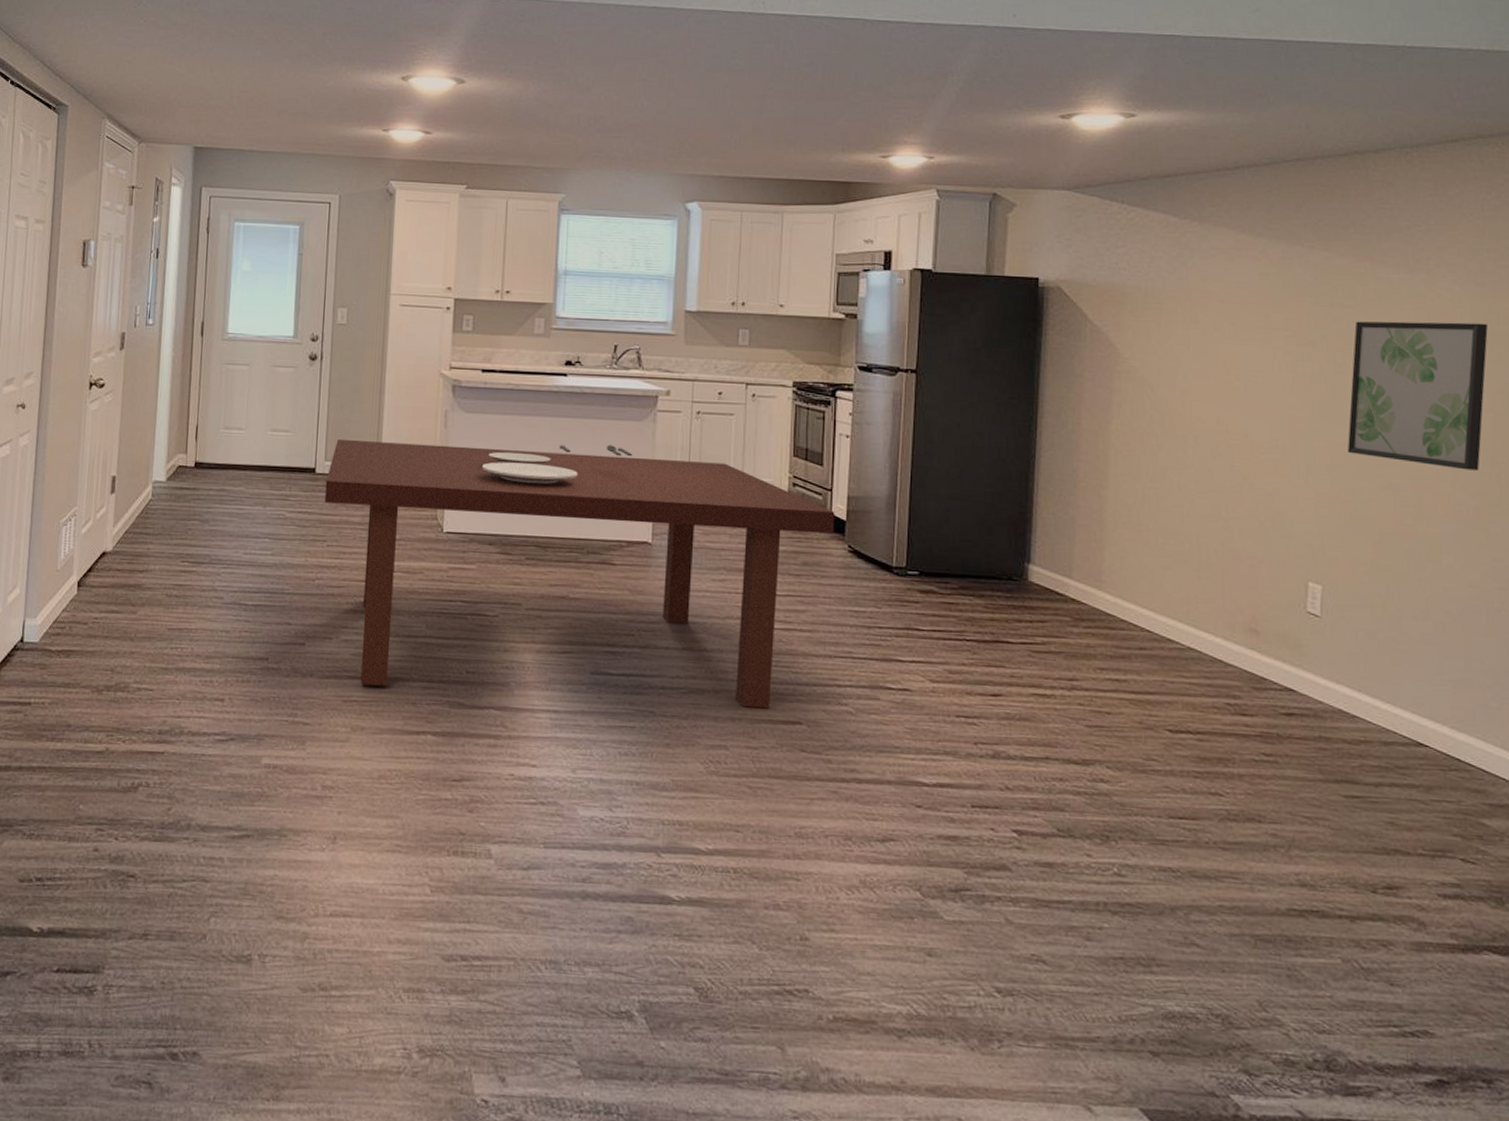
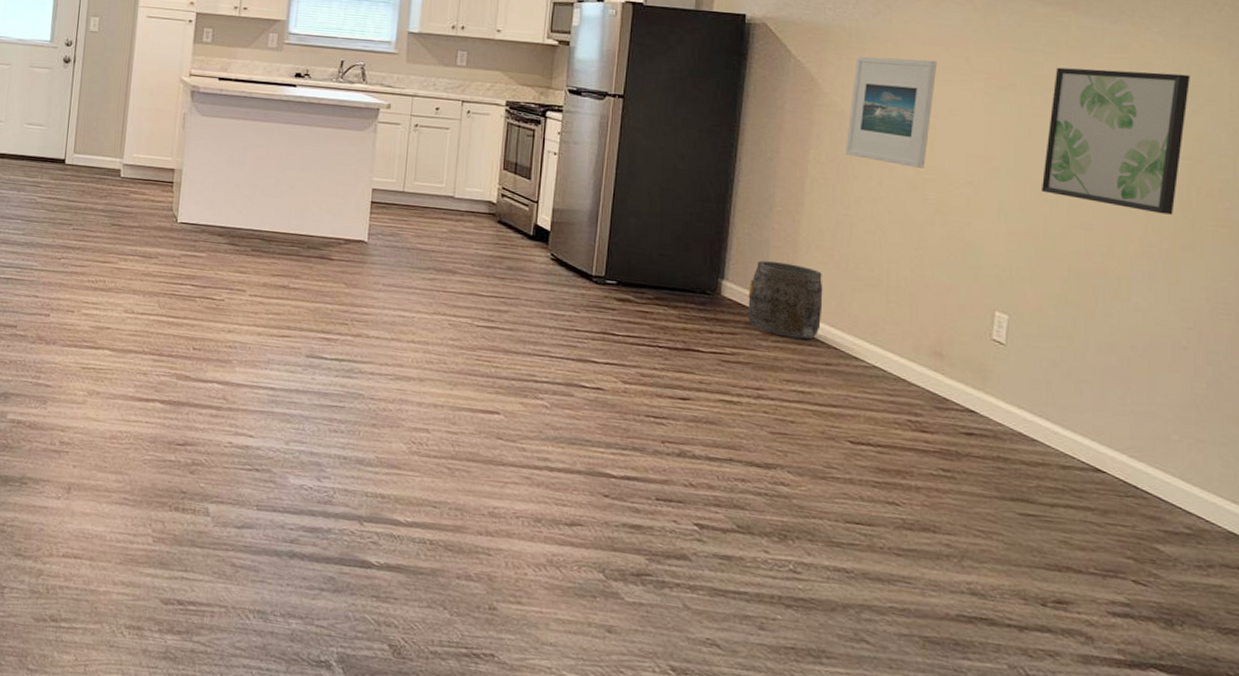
dining table: present [324,438,835,709] -> none [72,134,540,399]
bucket: none [1056,541,1134,623] -> present [747,260,823,340]
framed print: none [1148,317,1237,434] -> present [846,56,938,168]

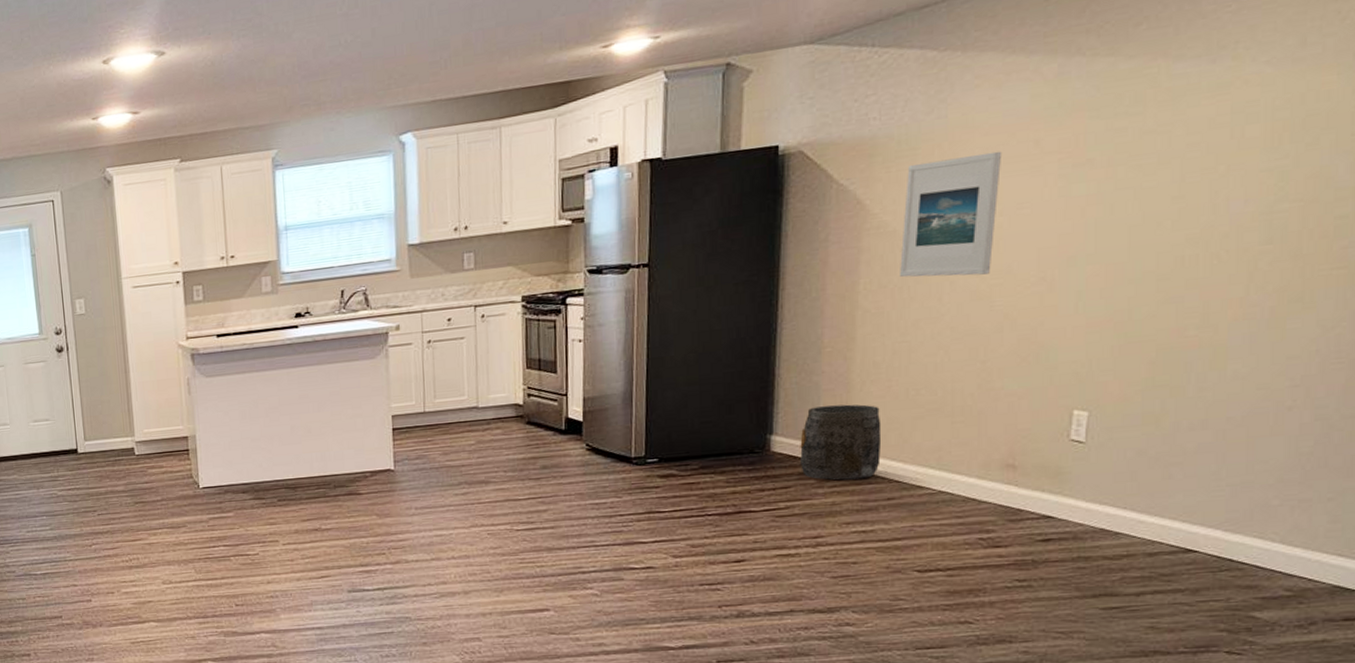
wall art: present [1040,67,1190,215] -> none [1124,104,1304,273]

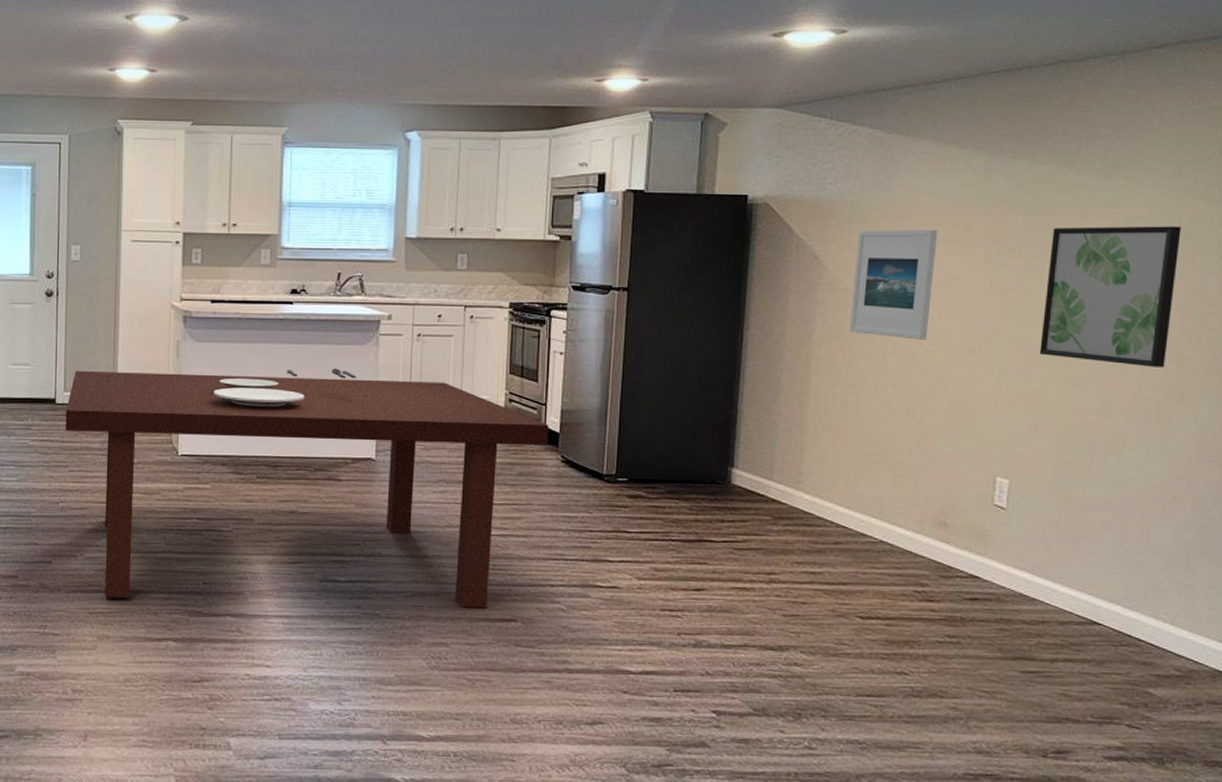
dining table: none [88,385,572,628] -> present [65,368,549,609]
bucket: present [800,404,882,480] -> none [758,446,831,521]
wall art: none [1124,104,1304,273] -> present [1039,226,1181,368]

